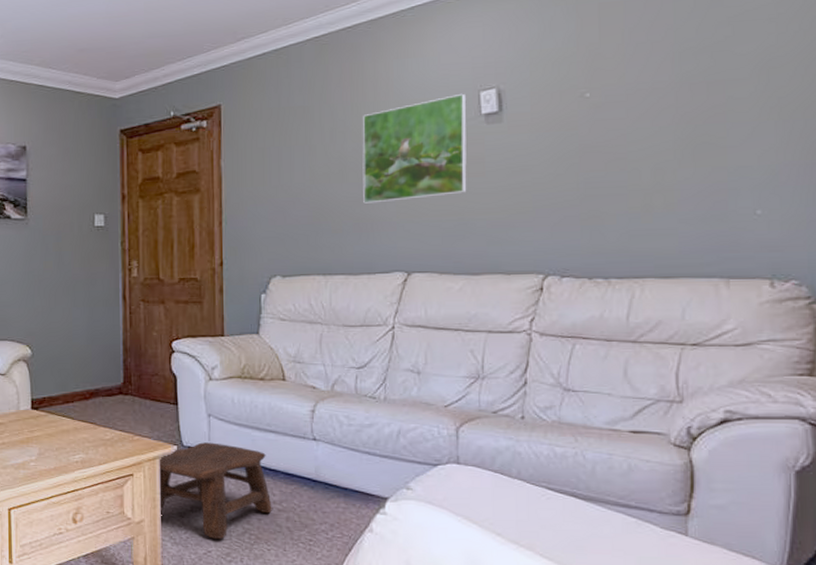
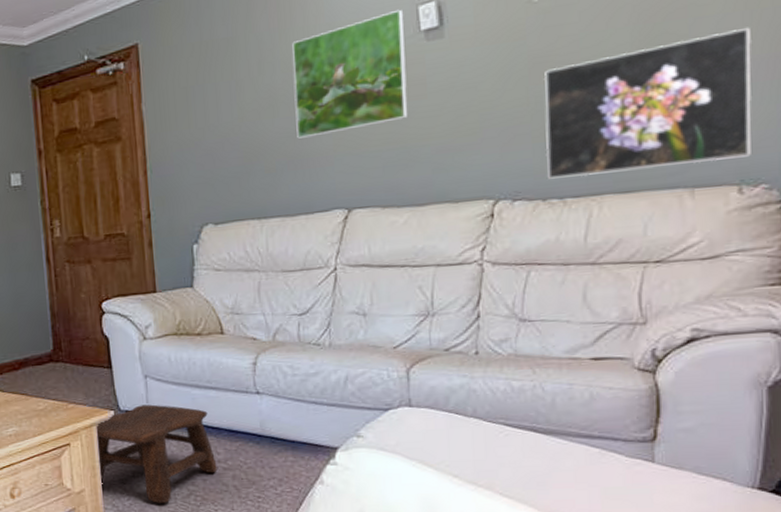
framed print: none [592,135,785,260] -> present [543,27,753,179]

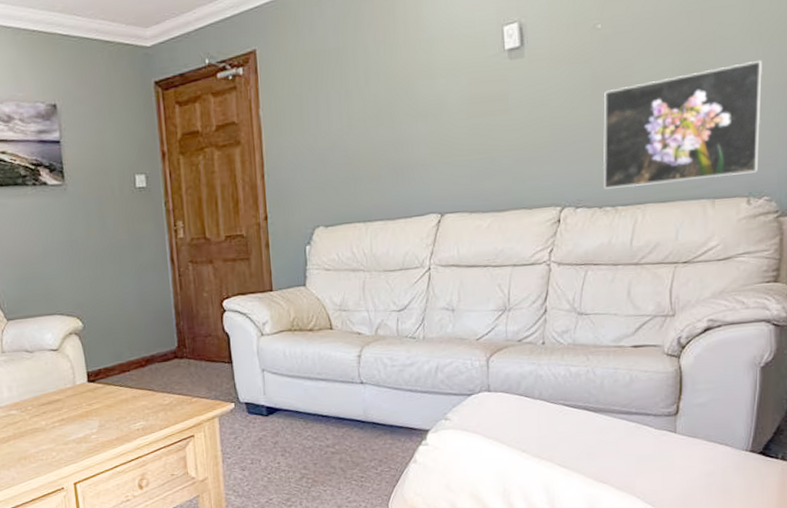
stool: present [97,404,217,503] -> none [219,396,326,487]
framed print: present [292,9,409,139] -> none [395,28,493,147]

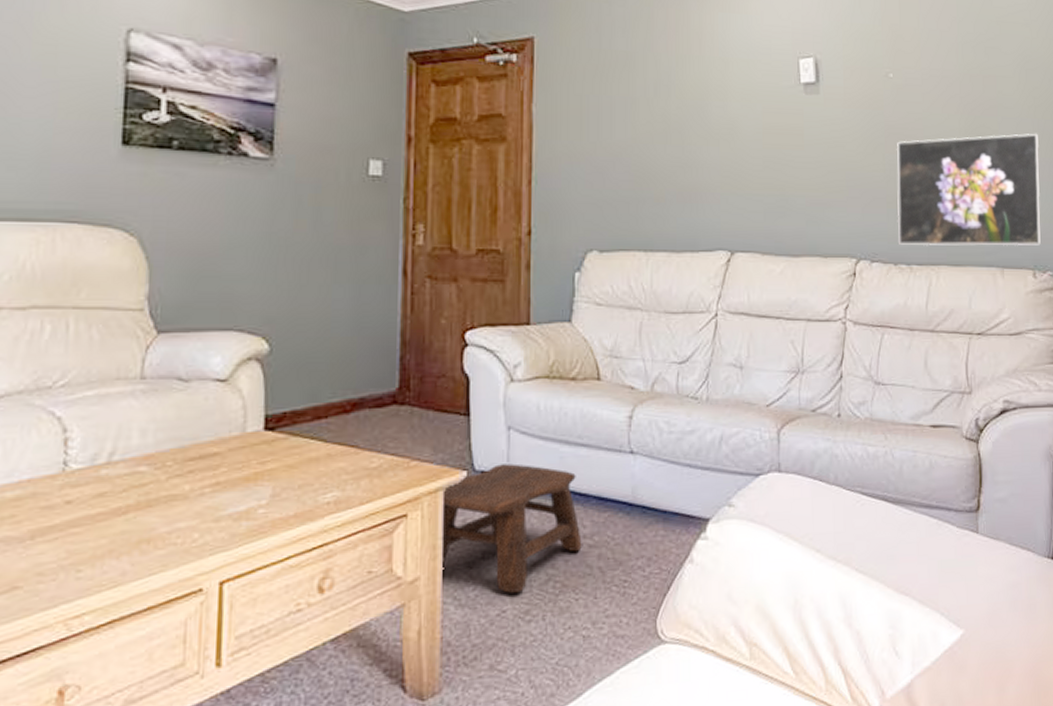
stool: none [219,396,326,487] -> present [443,463,582,593]

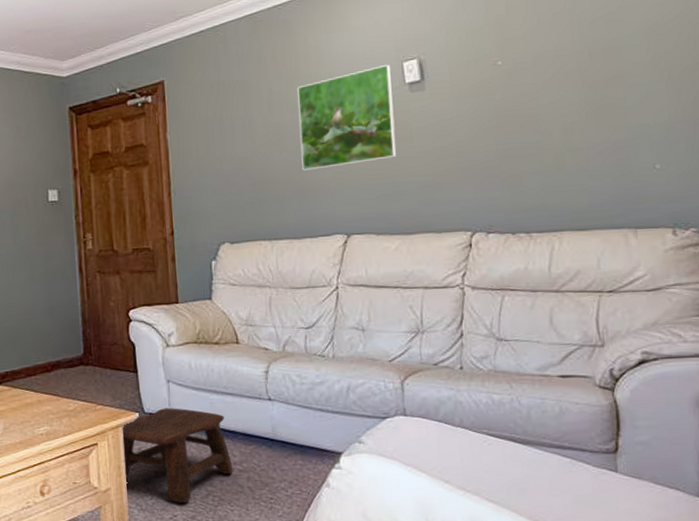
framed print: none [687,58,788,171] -> present [297,64,397,171]
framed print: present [896,133,1041,246] -> none [508,95,681,216]

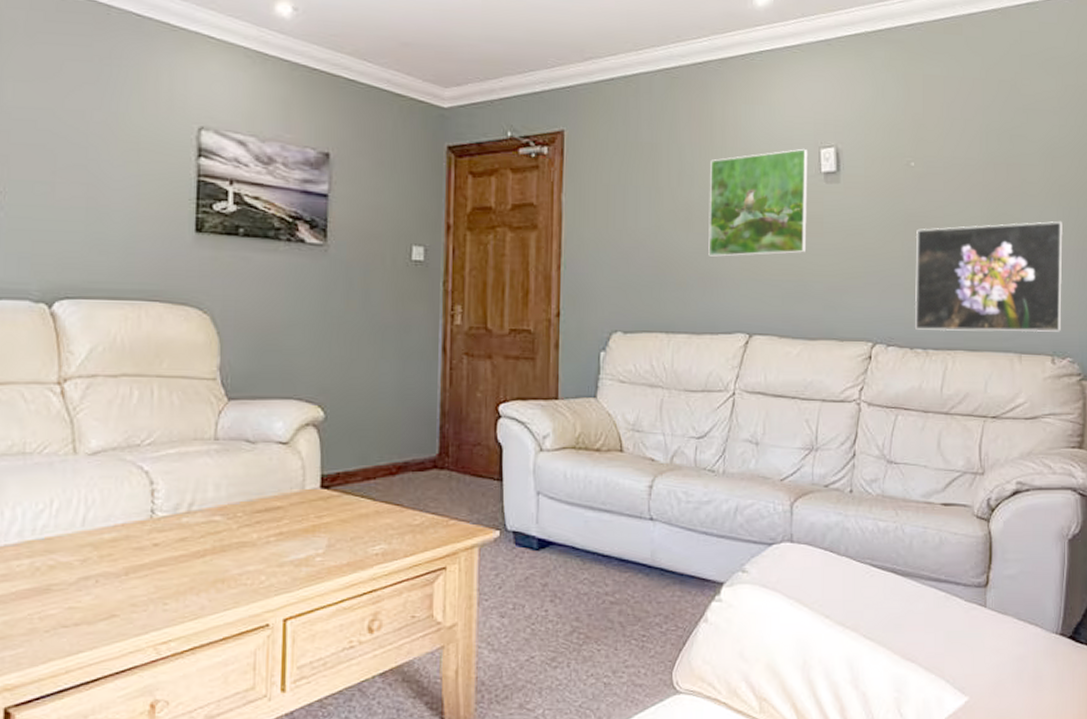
stool: present [123,408,233,503] -> none [478,525,604,641]
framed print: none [508,95,681,216] -> present [914,221,1064,333]

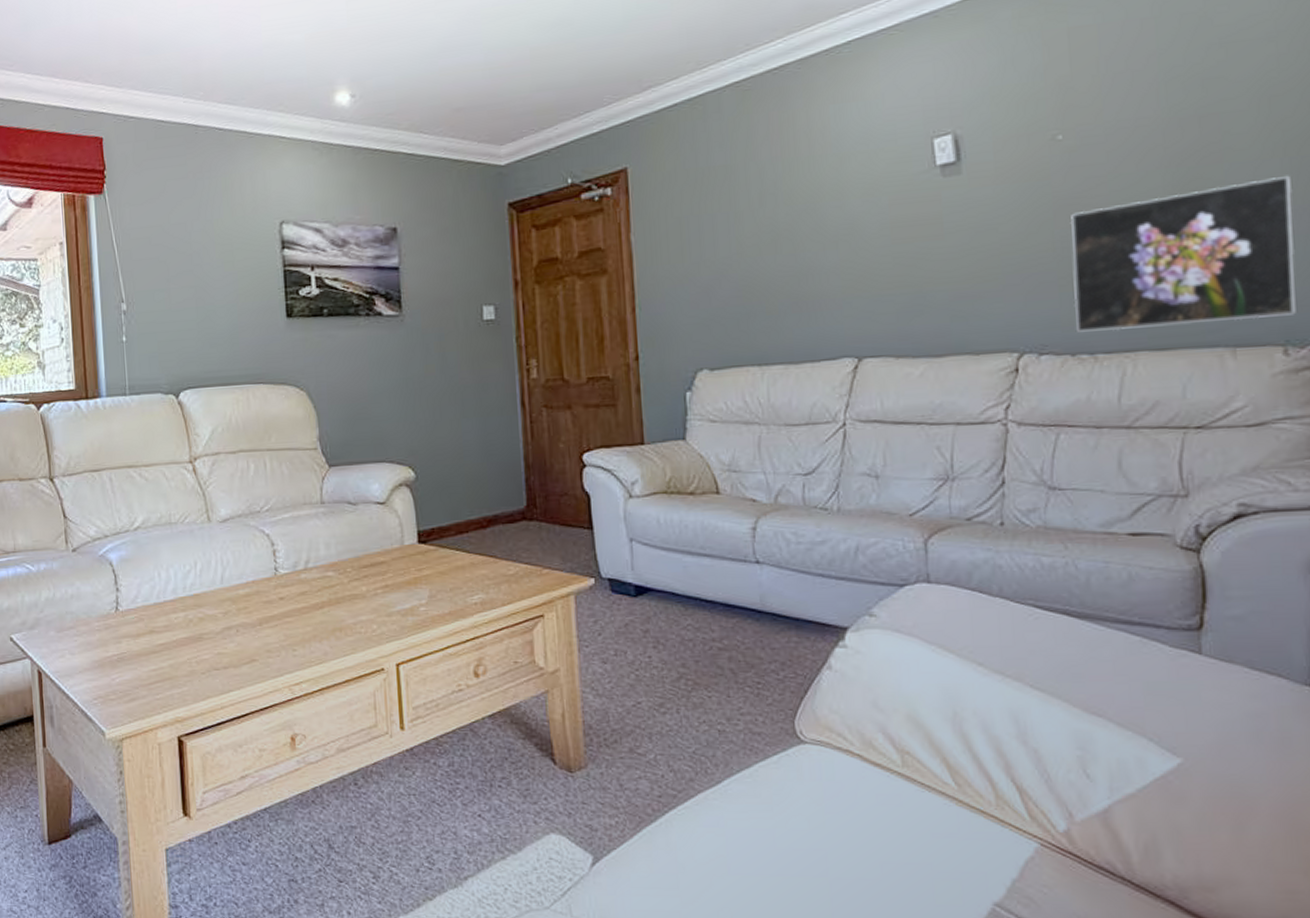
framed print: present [708,148,808,257] -> none [796,141,924,278]

